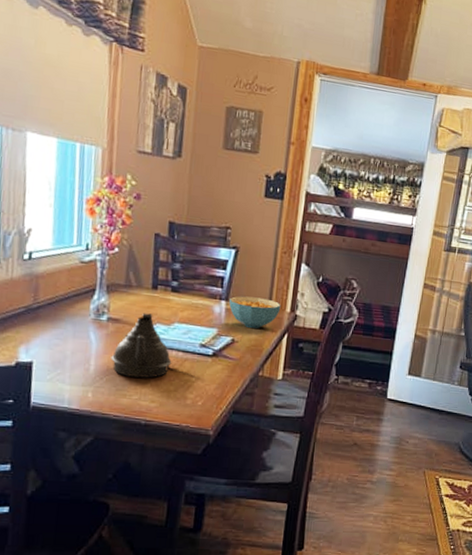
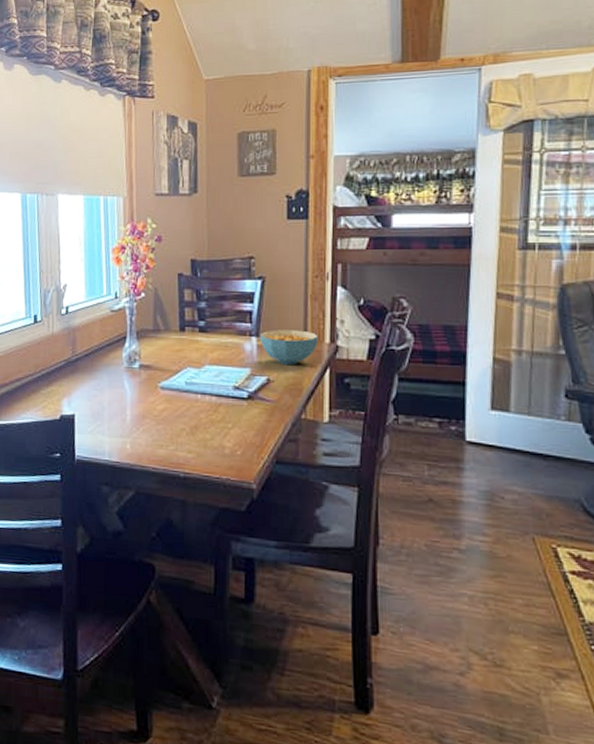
teapot: present [111,313,172,379] -> none [145,357,206,428]

